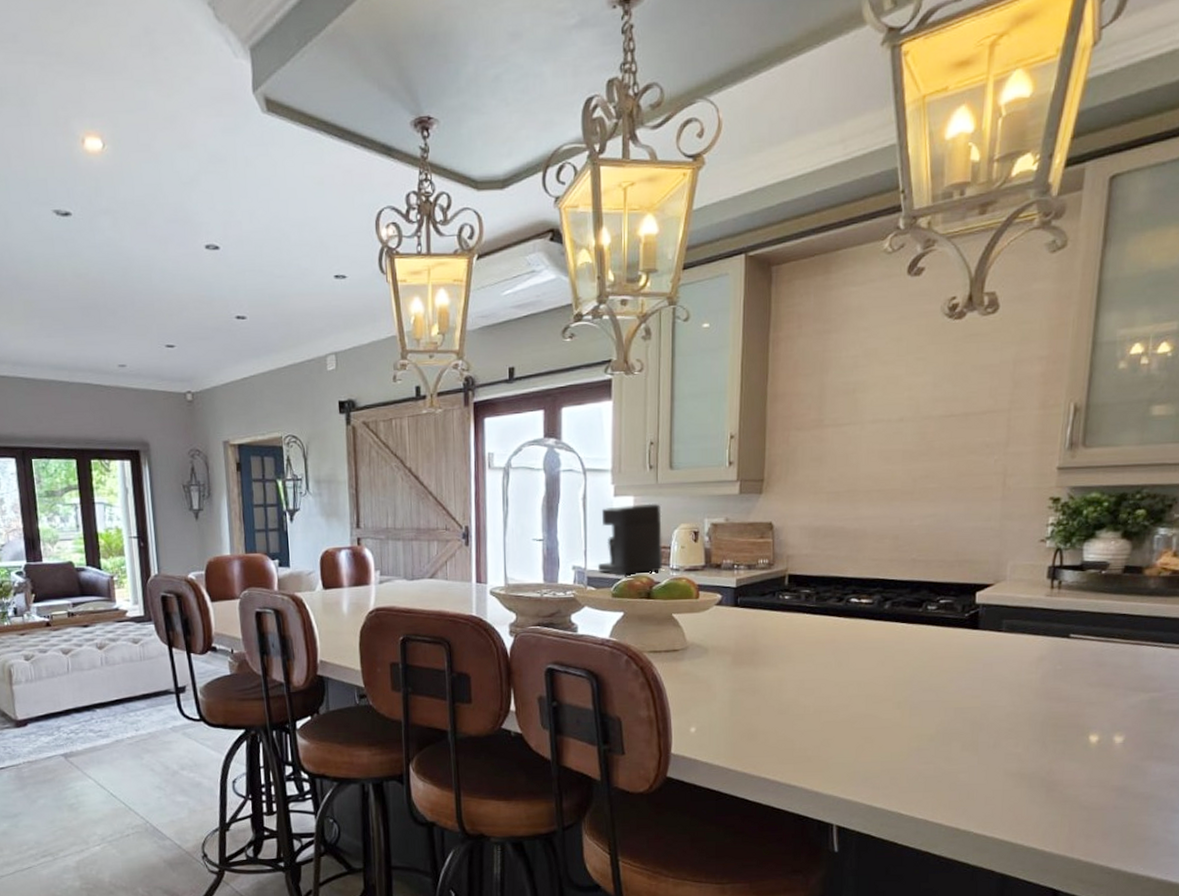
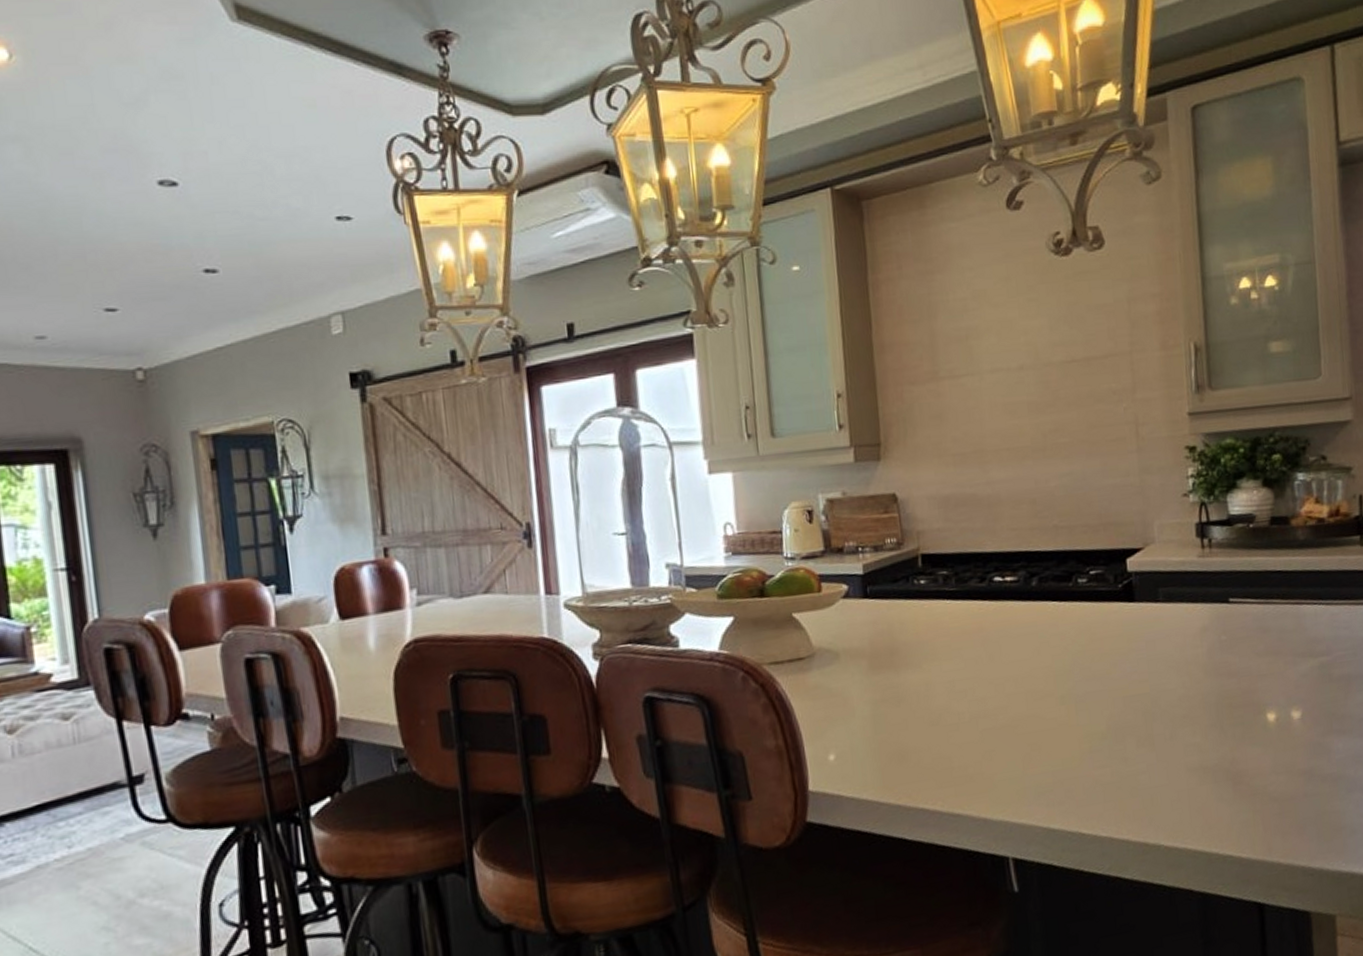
coffee maker: present [598,503,663,575] -> none [694,479,775,571]

